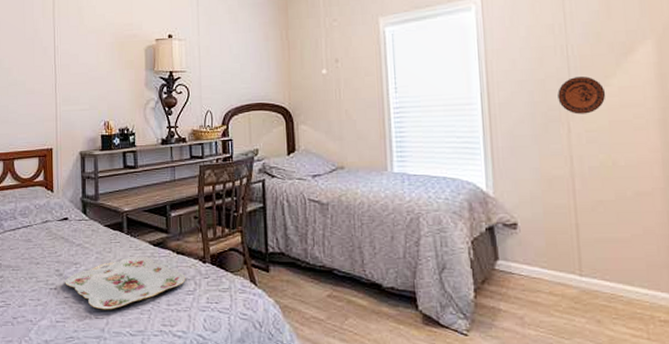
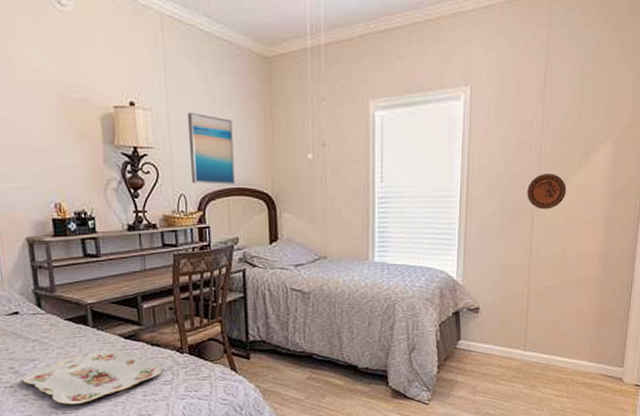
wall art: none [215,39,255,101] -> present [187,112,235,185]

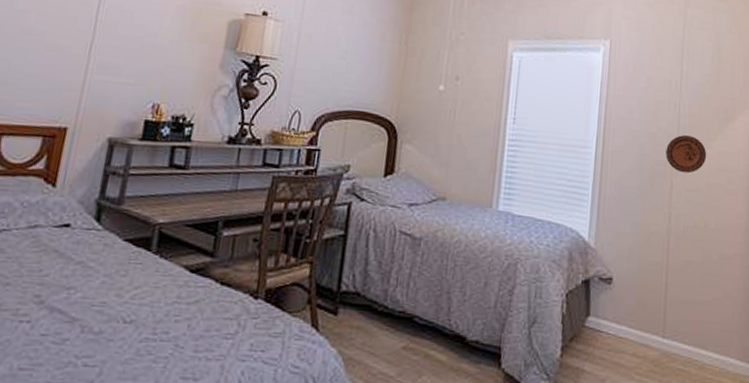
serving tray: present [22,350,162,405] -> none [45,284,227,355]
wall art: present [187,112,235,185] -> none [310,29,366,108]

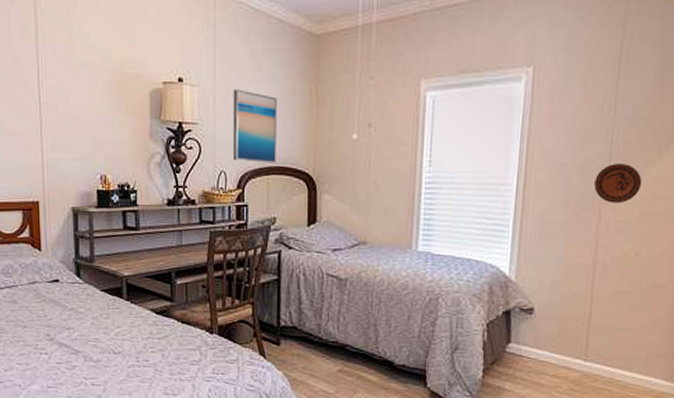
wall art: none [310,29,366,108] -> present [232,89,277,163]

